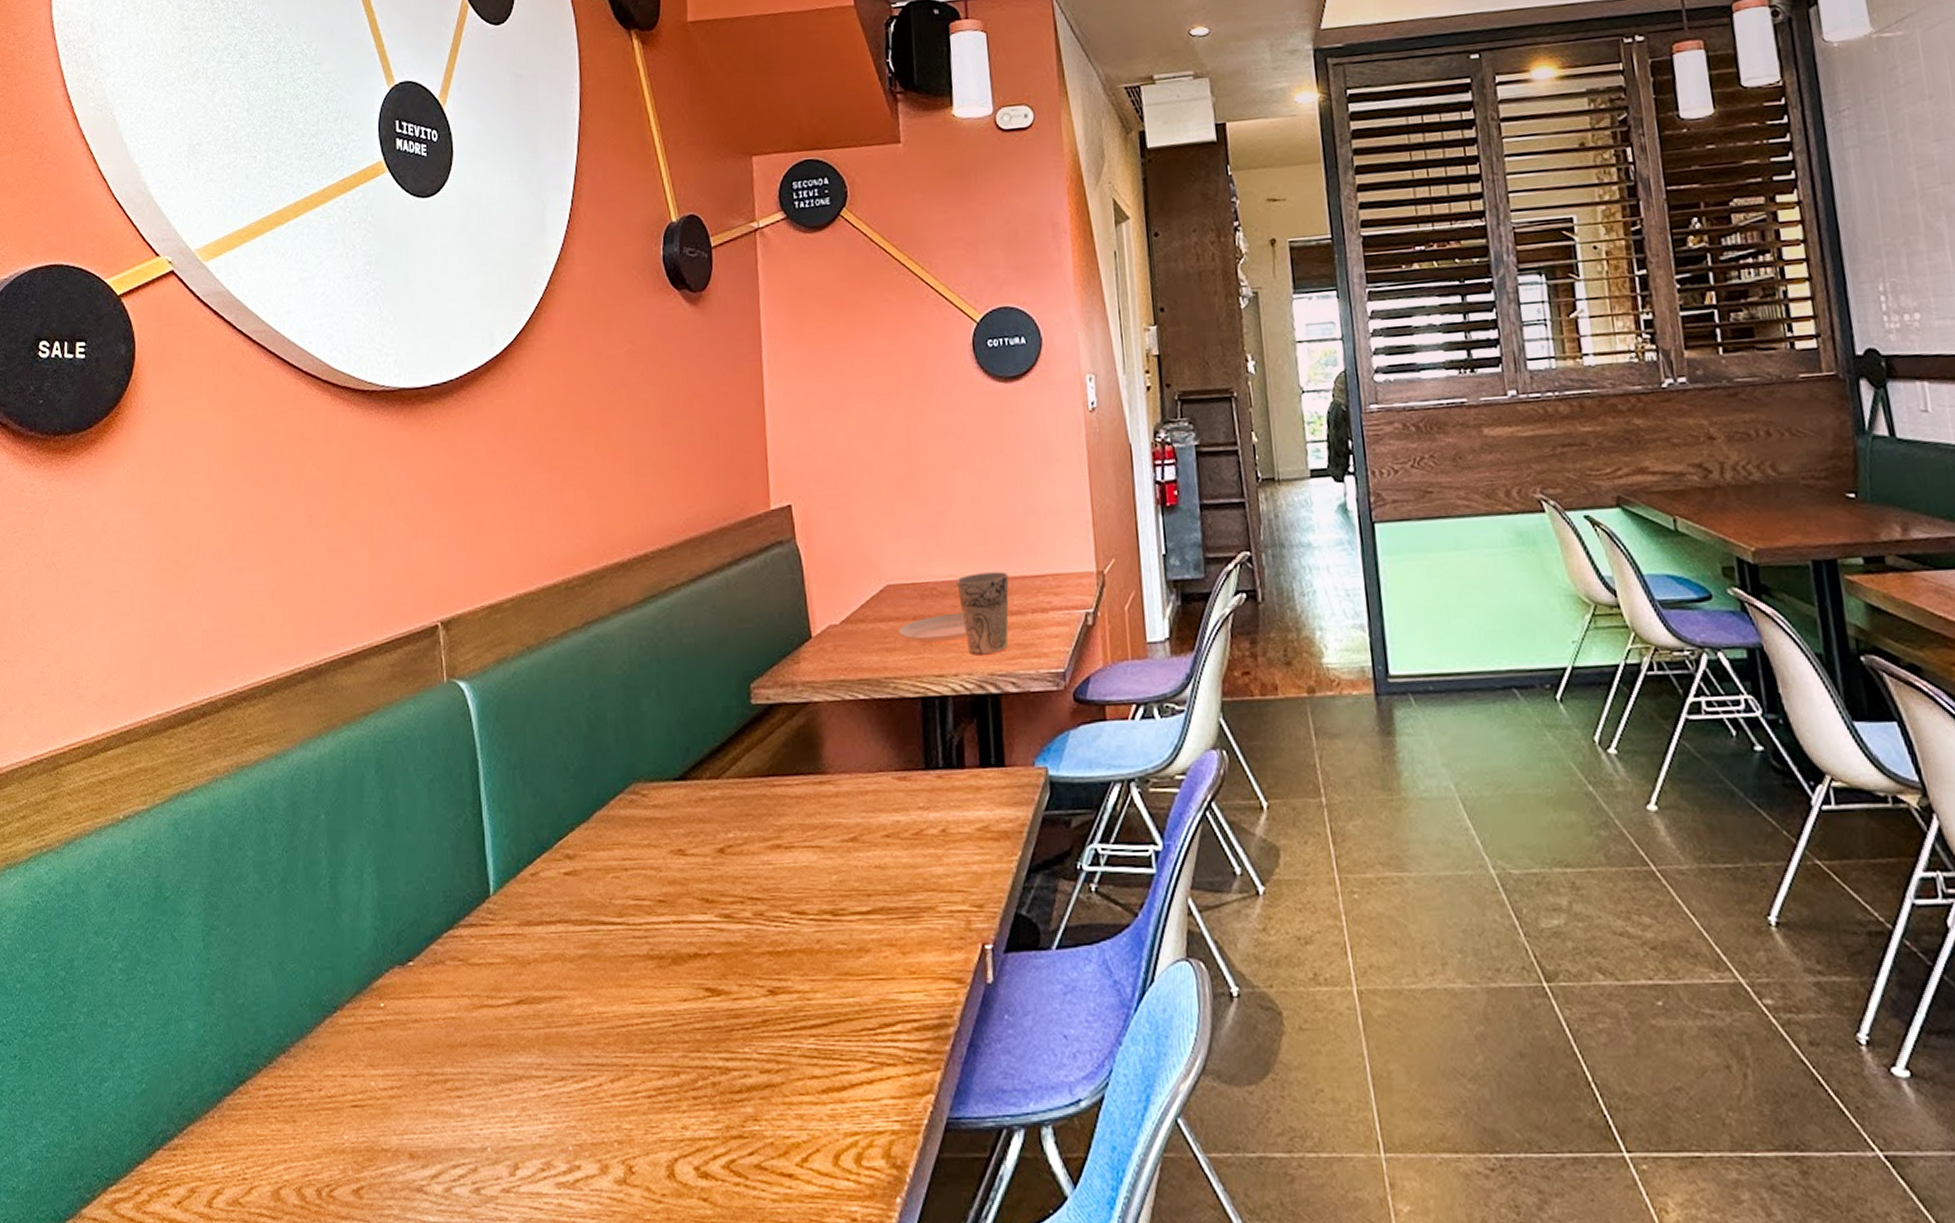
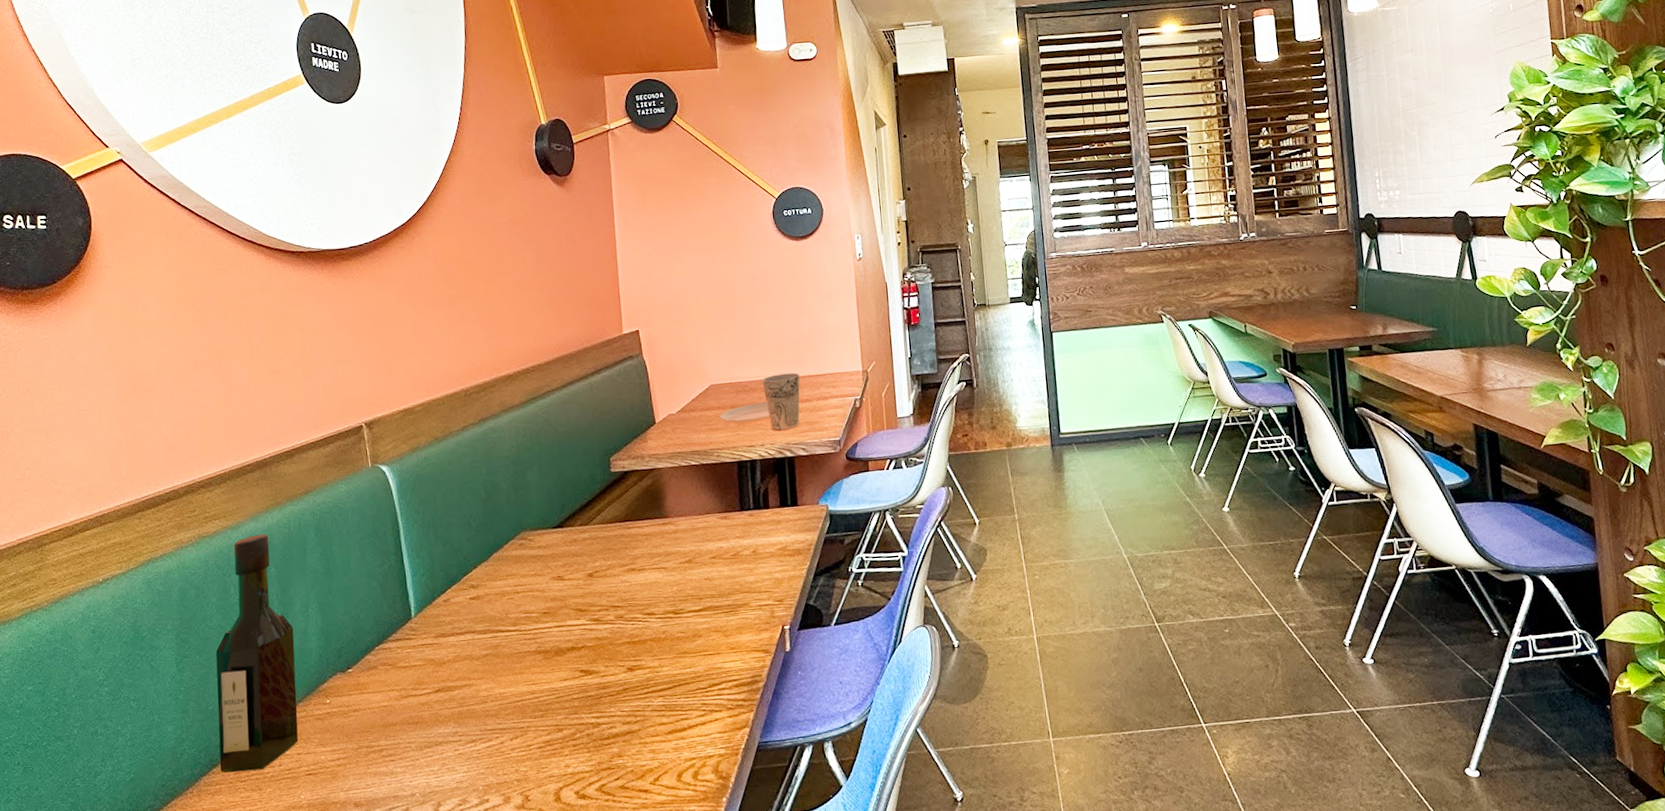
bottle: none [247,767,345,1094] -> present [215,534,298,773]

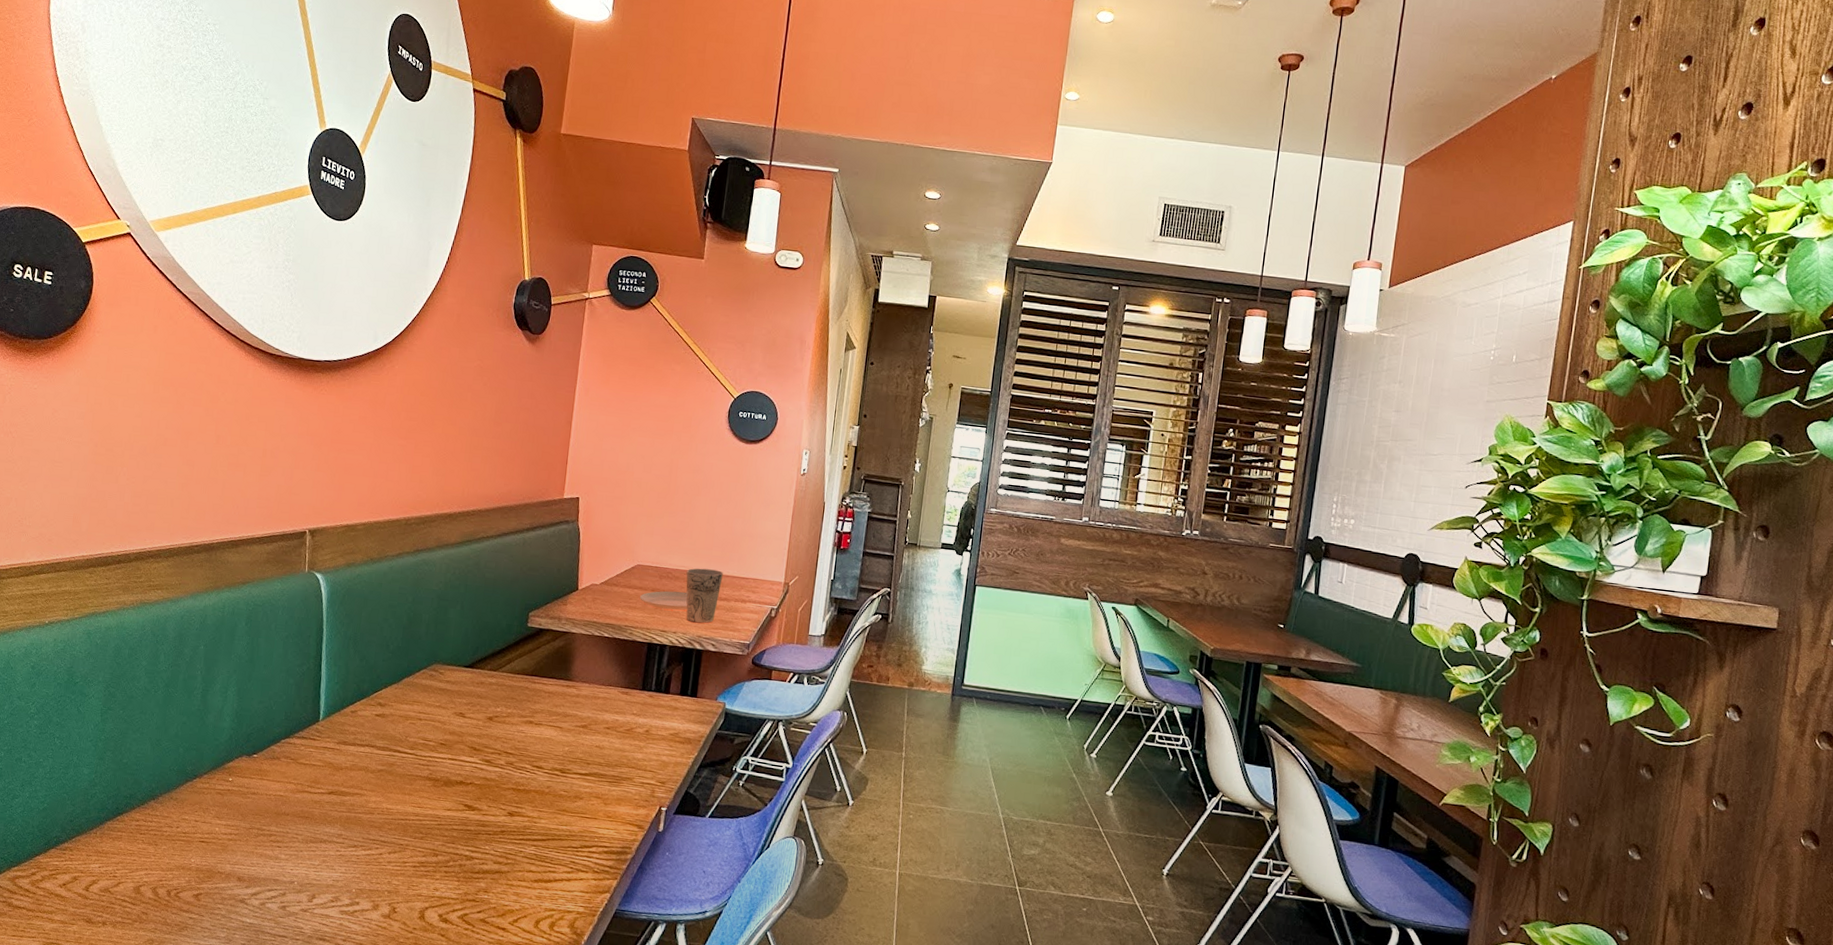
bottle: present [215,534,298,773] -> none [123,611,211,827]

